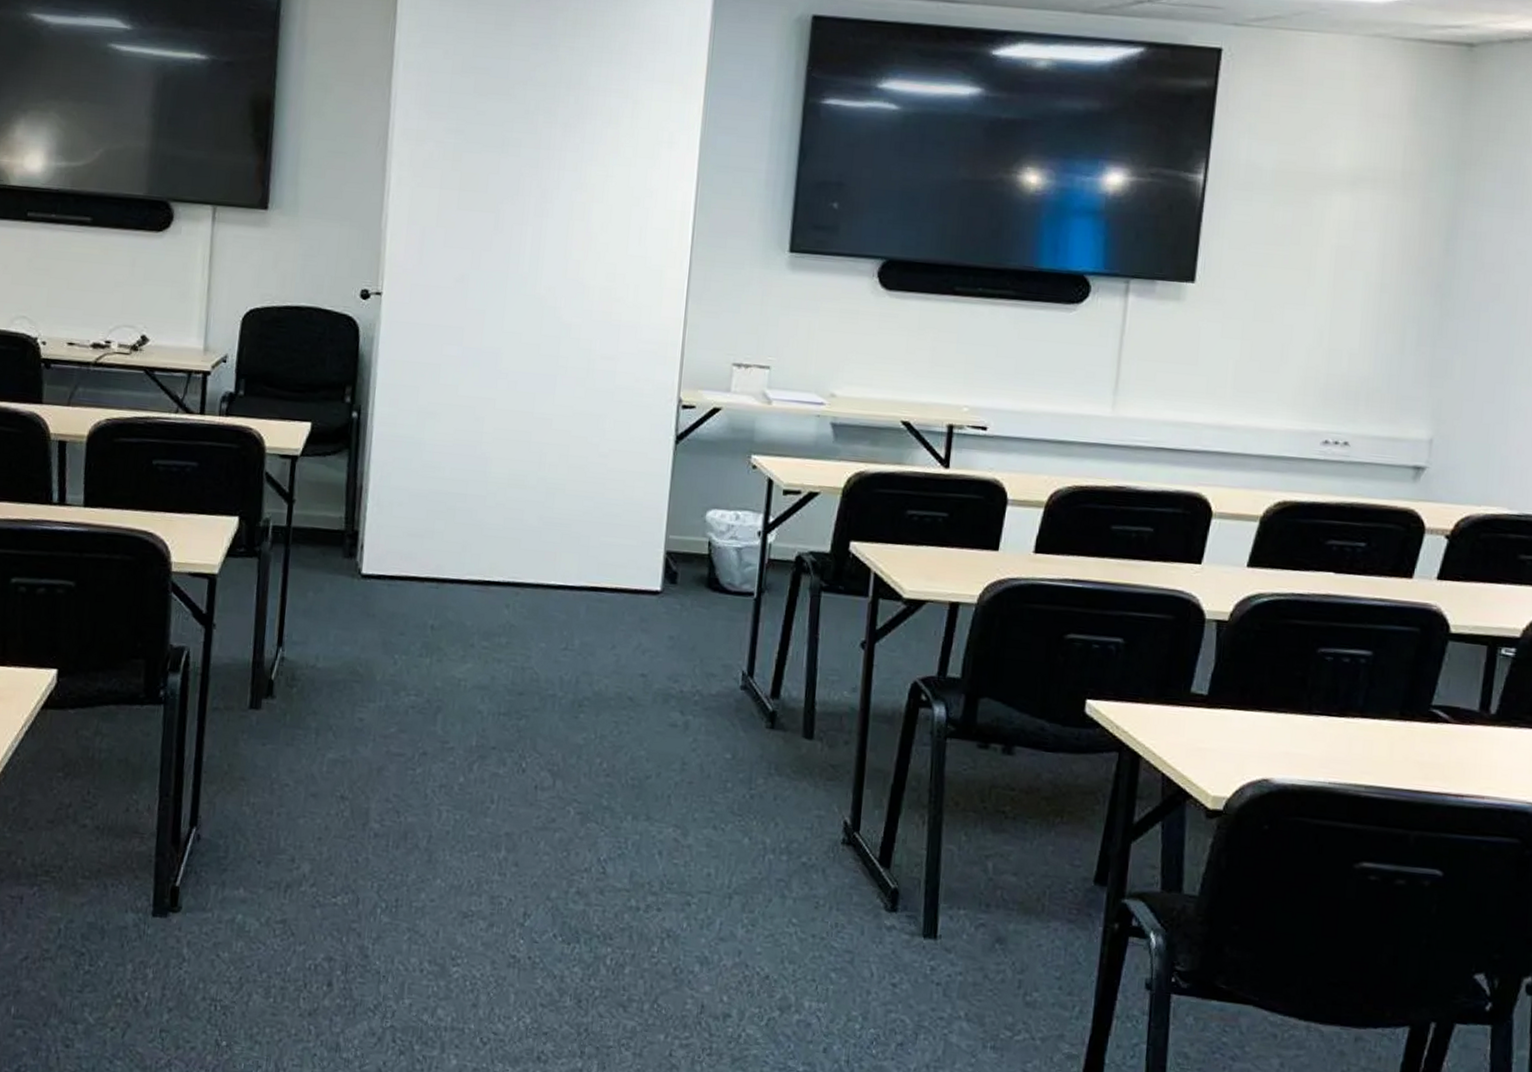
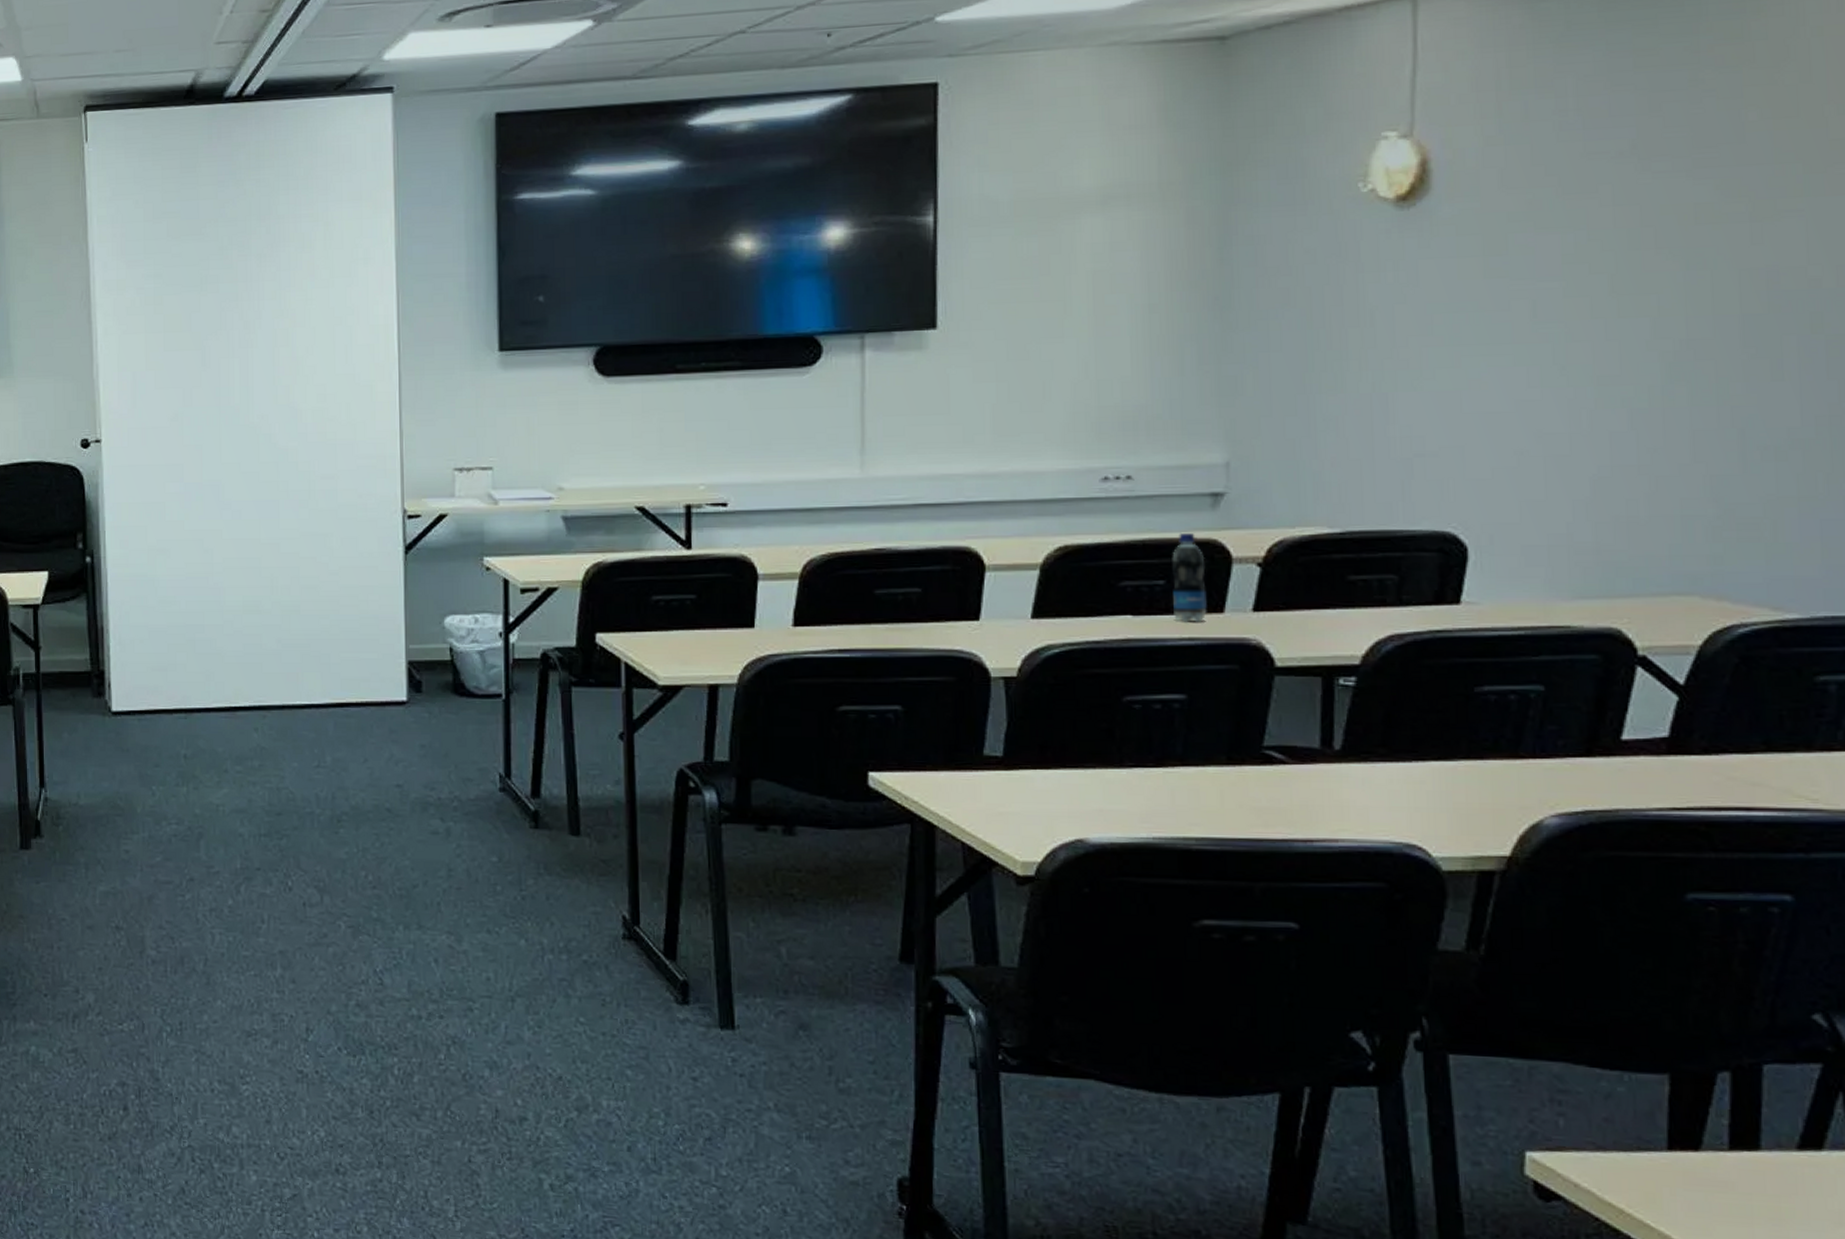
bottle: none [1370,501,1403,585] -> present [1172,533,1207,622]

